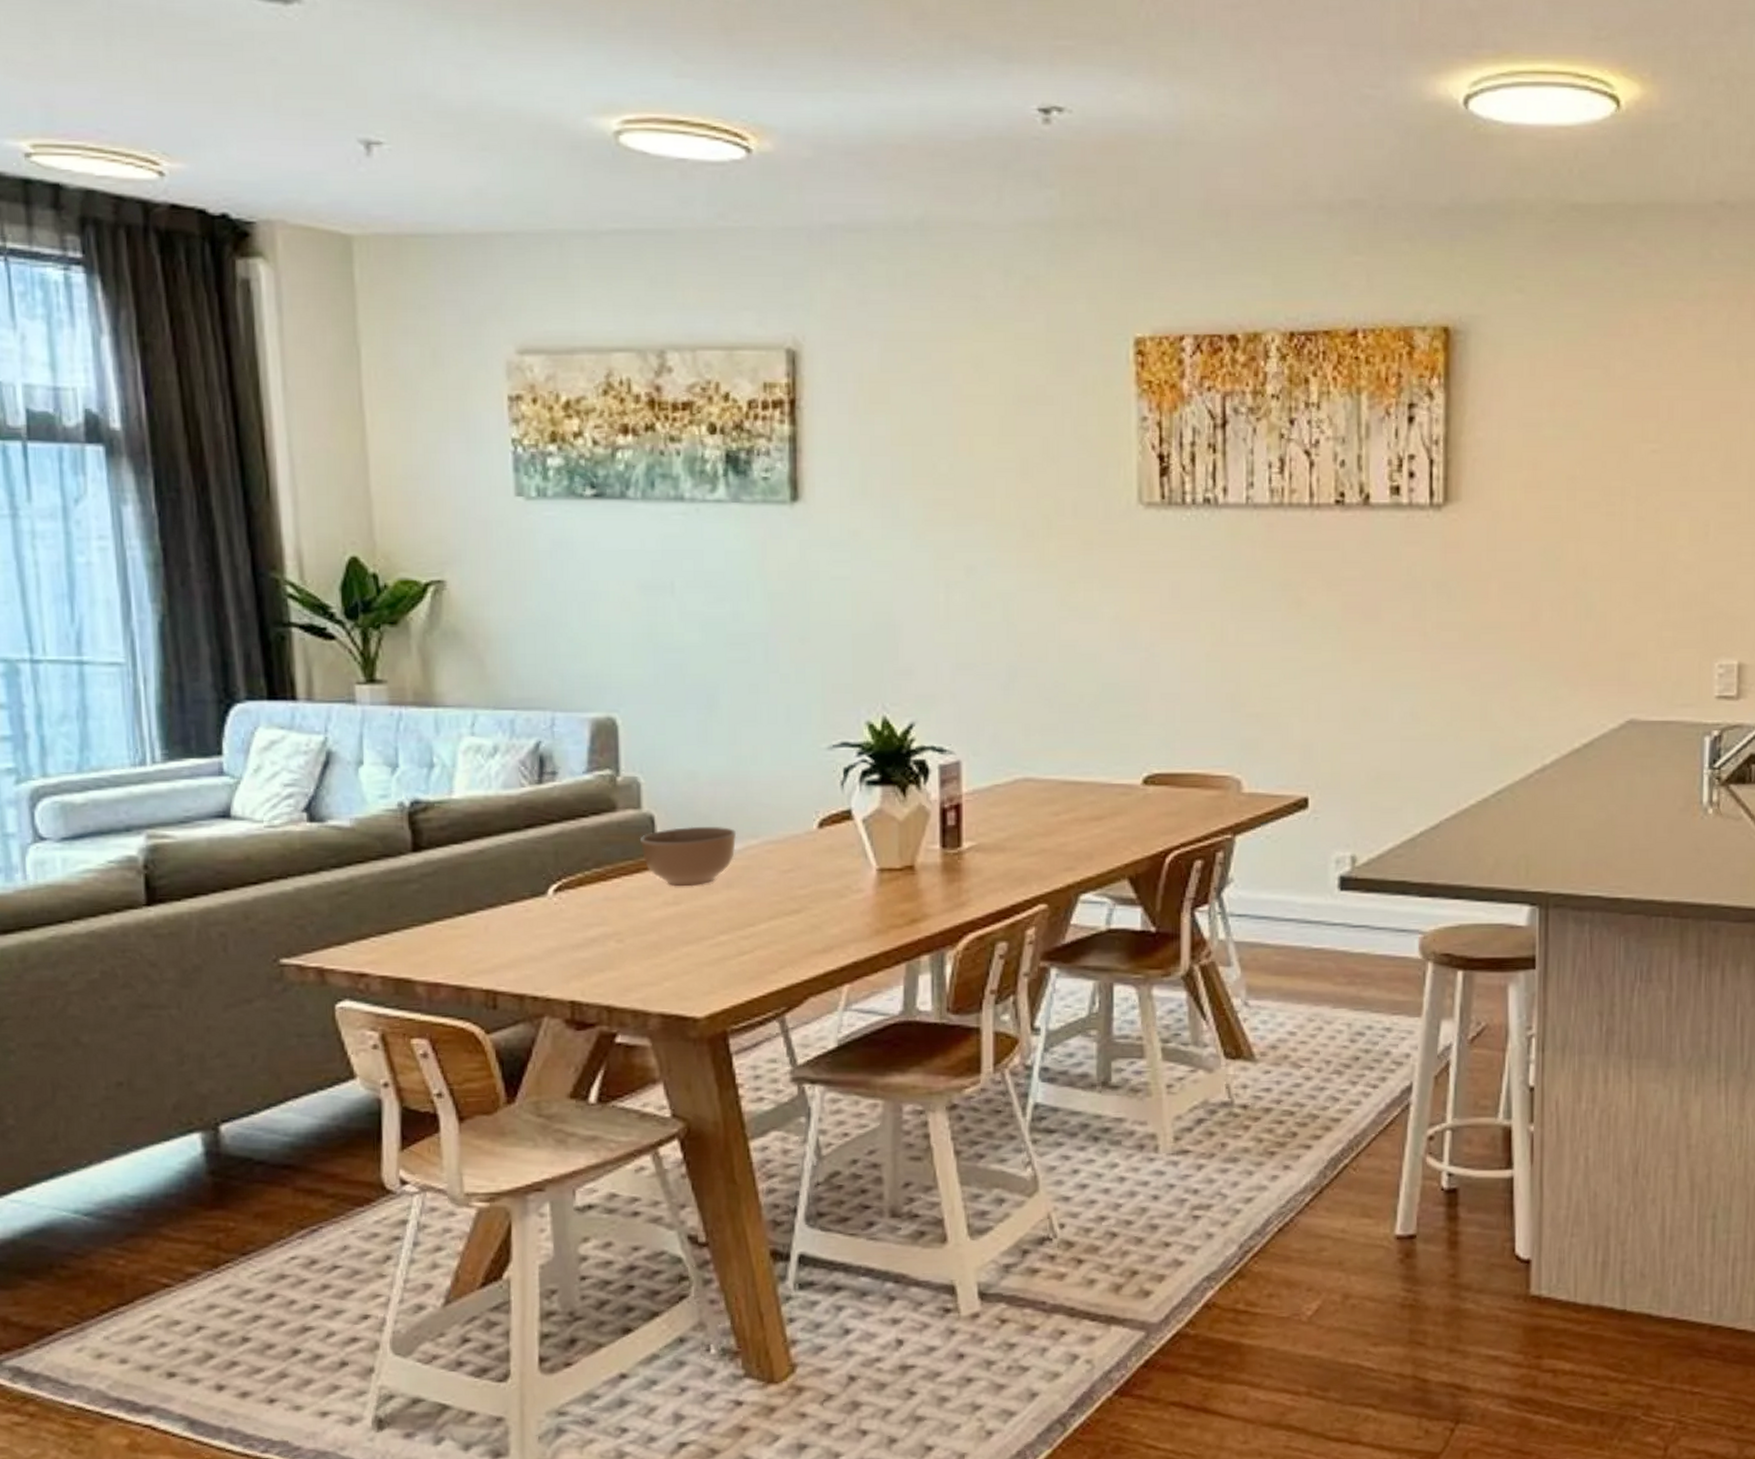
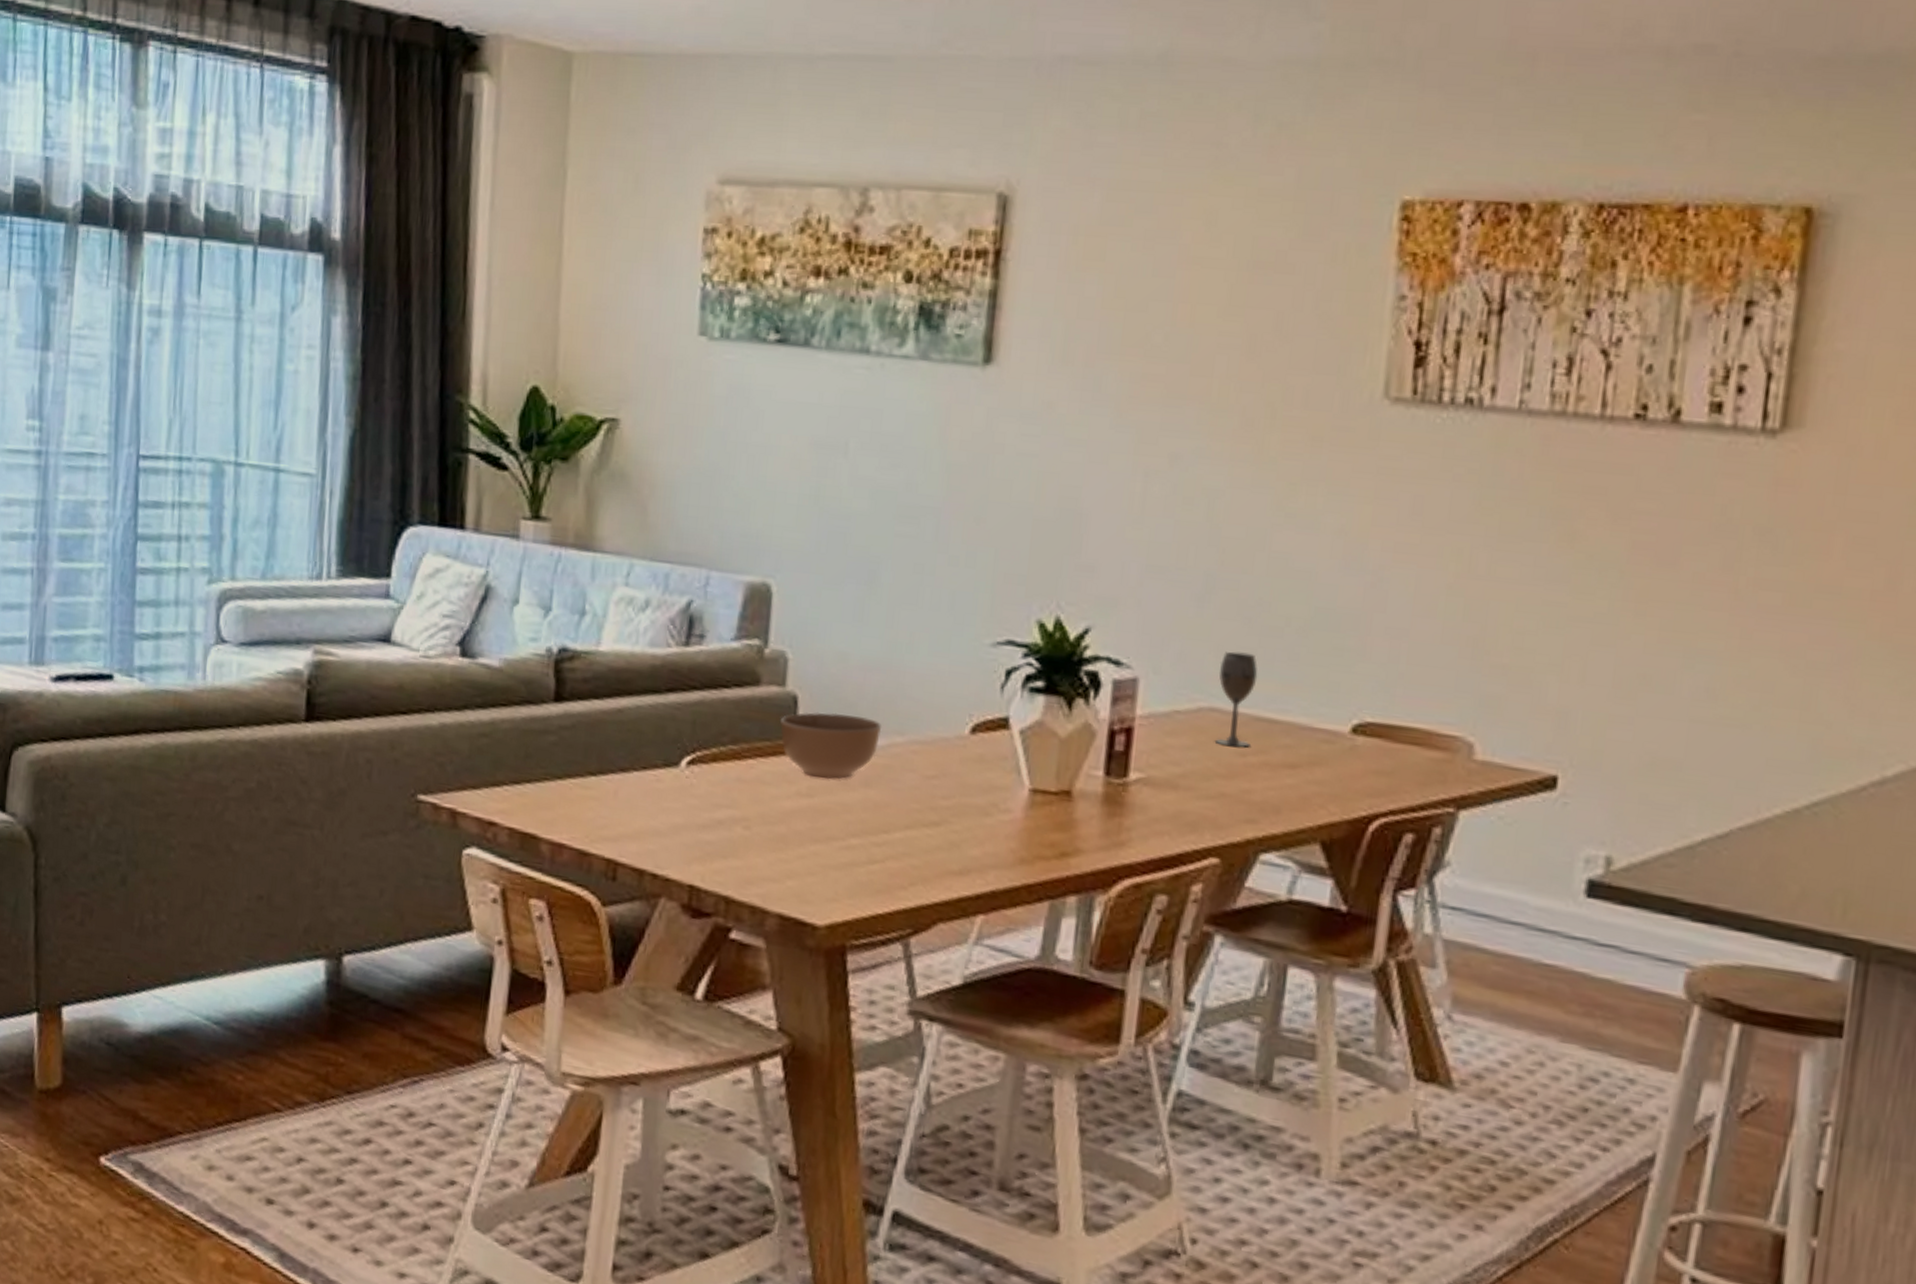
wine glass: none [1028,728,1062,809] -> present [1216,651,1258,748]

